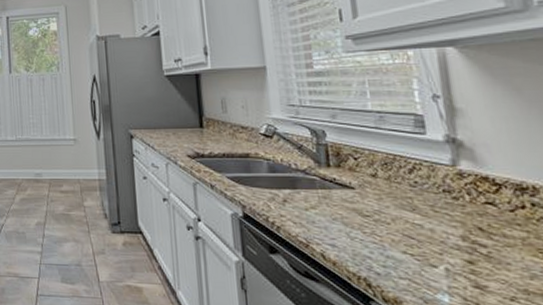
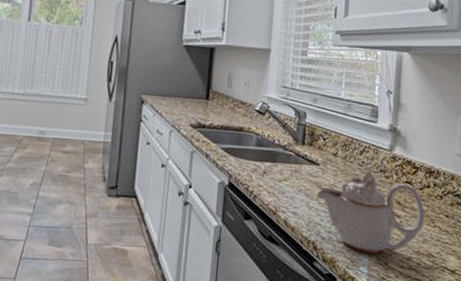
teapot: none [359,192,528,293] -> present [317,171,425,254]

